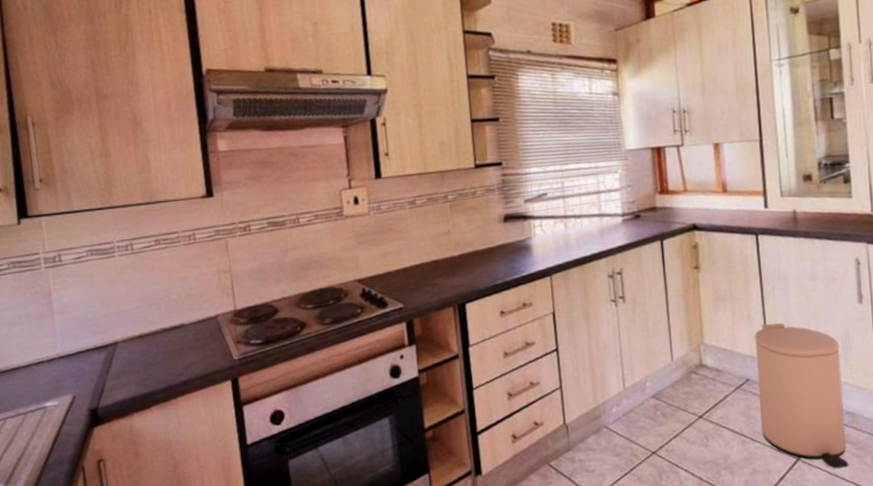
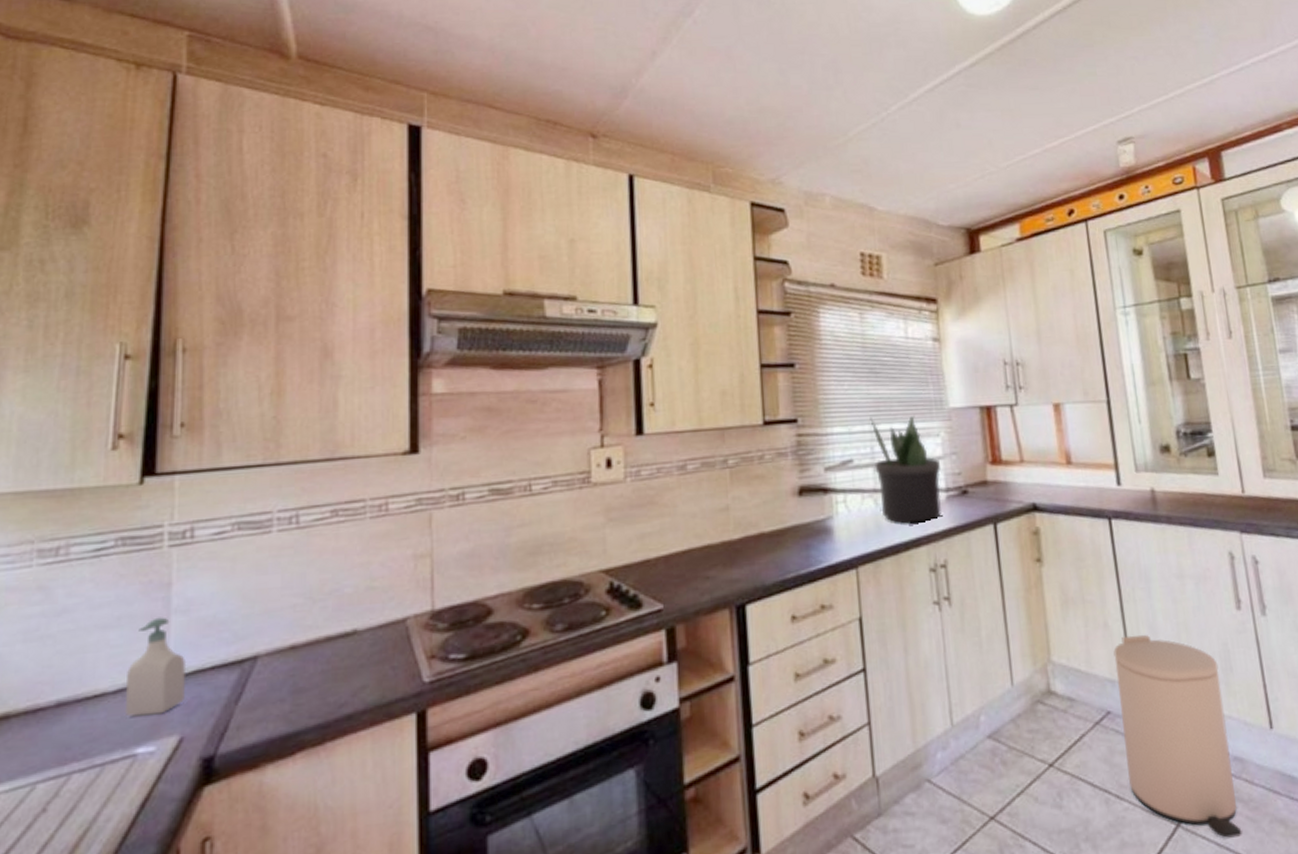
soap bottle: none [31,316,72,383] -> present [124,617,187,717]
planter: none [560,157,619,242] -> present [870,416,941,524]

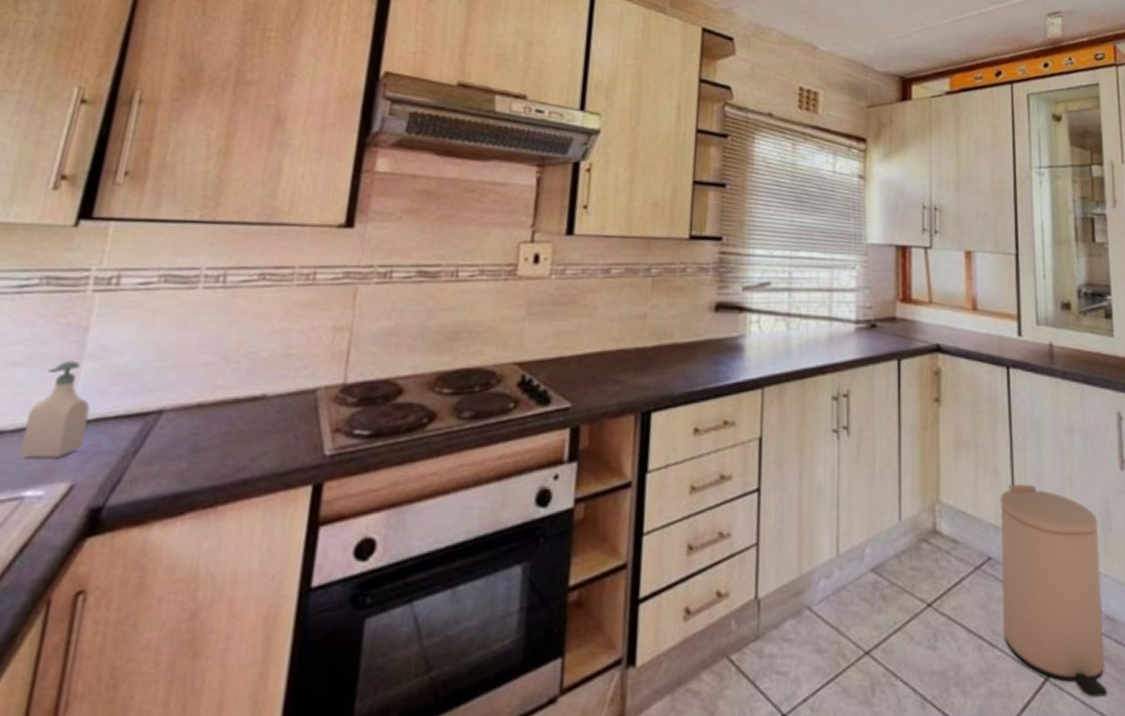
planter: present [870,416,941,524] -> none [789,244,854,351]

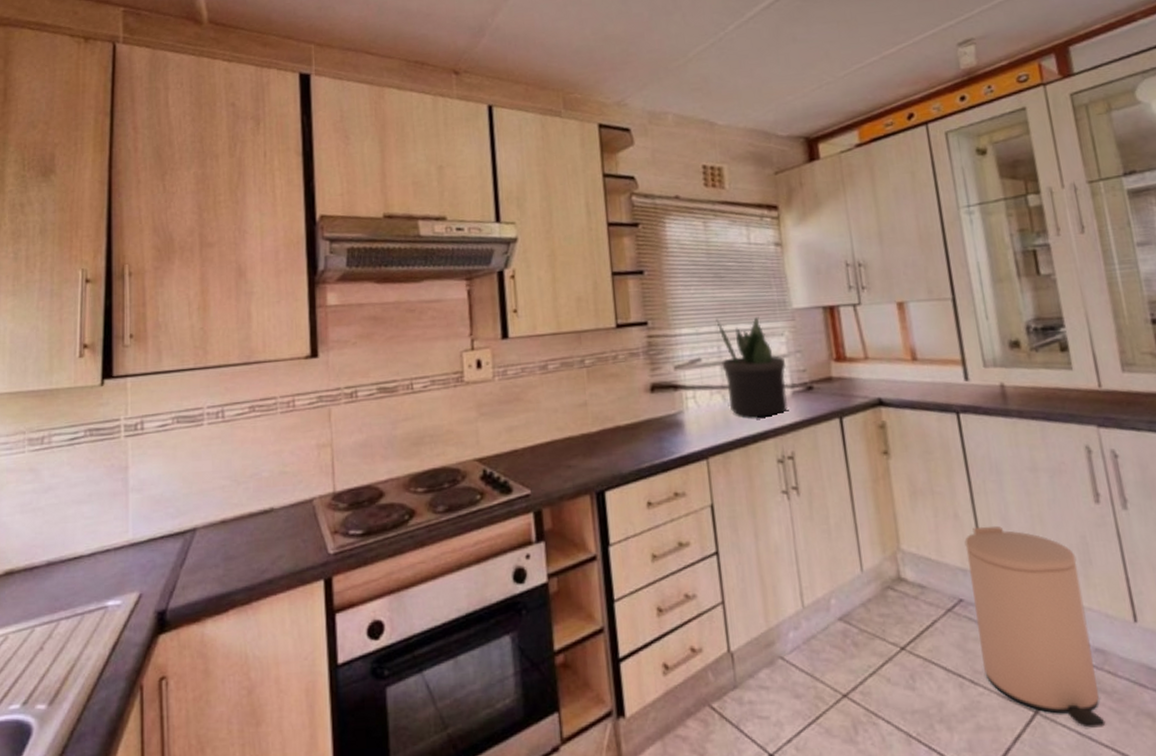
soap bottle: present [19,360,91,459] -> none [97,494,143,576]
planter: none [789,244,854,351] -> present [716,317,787,418]

